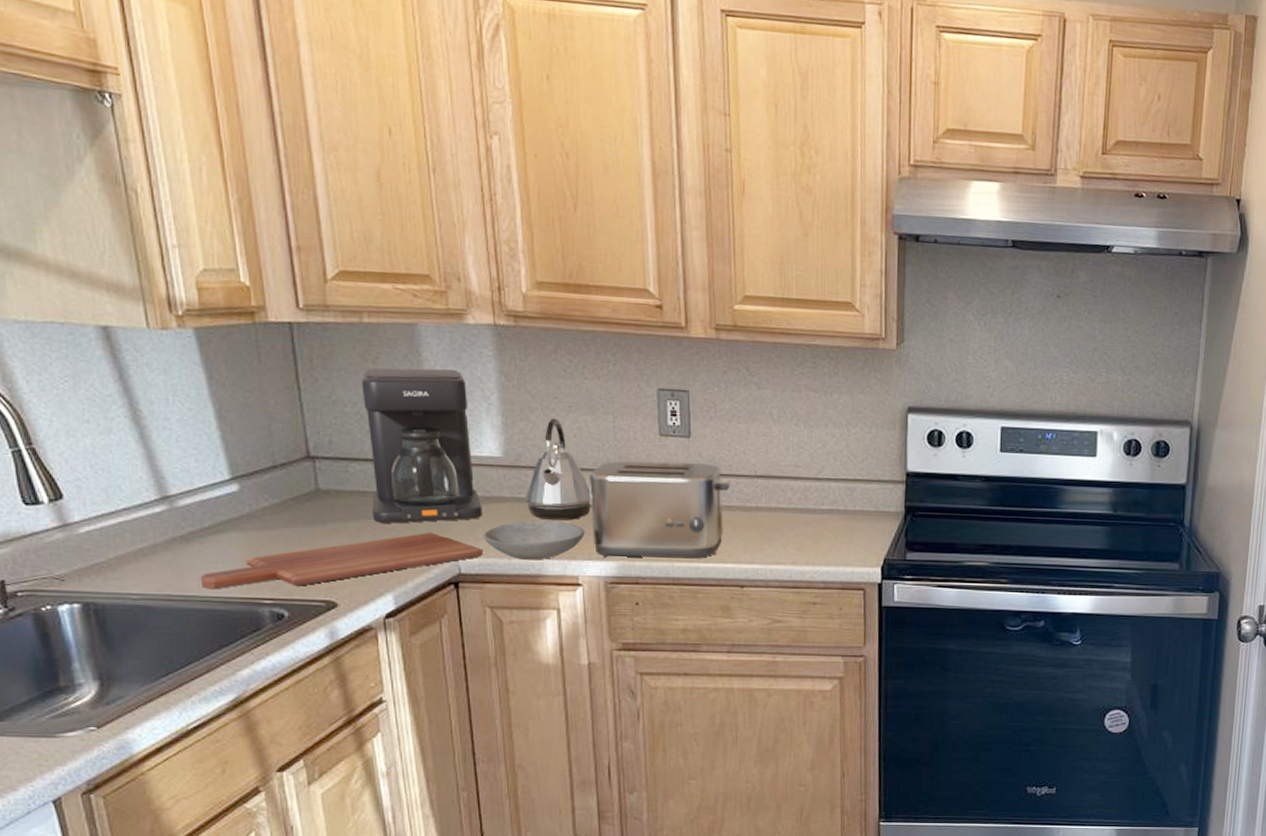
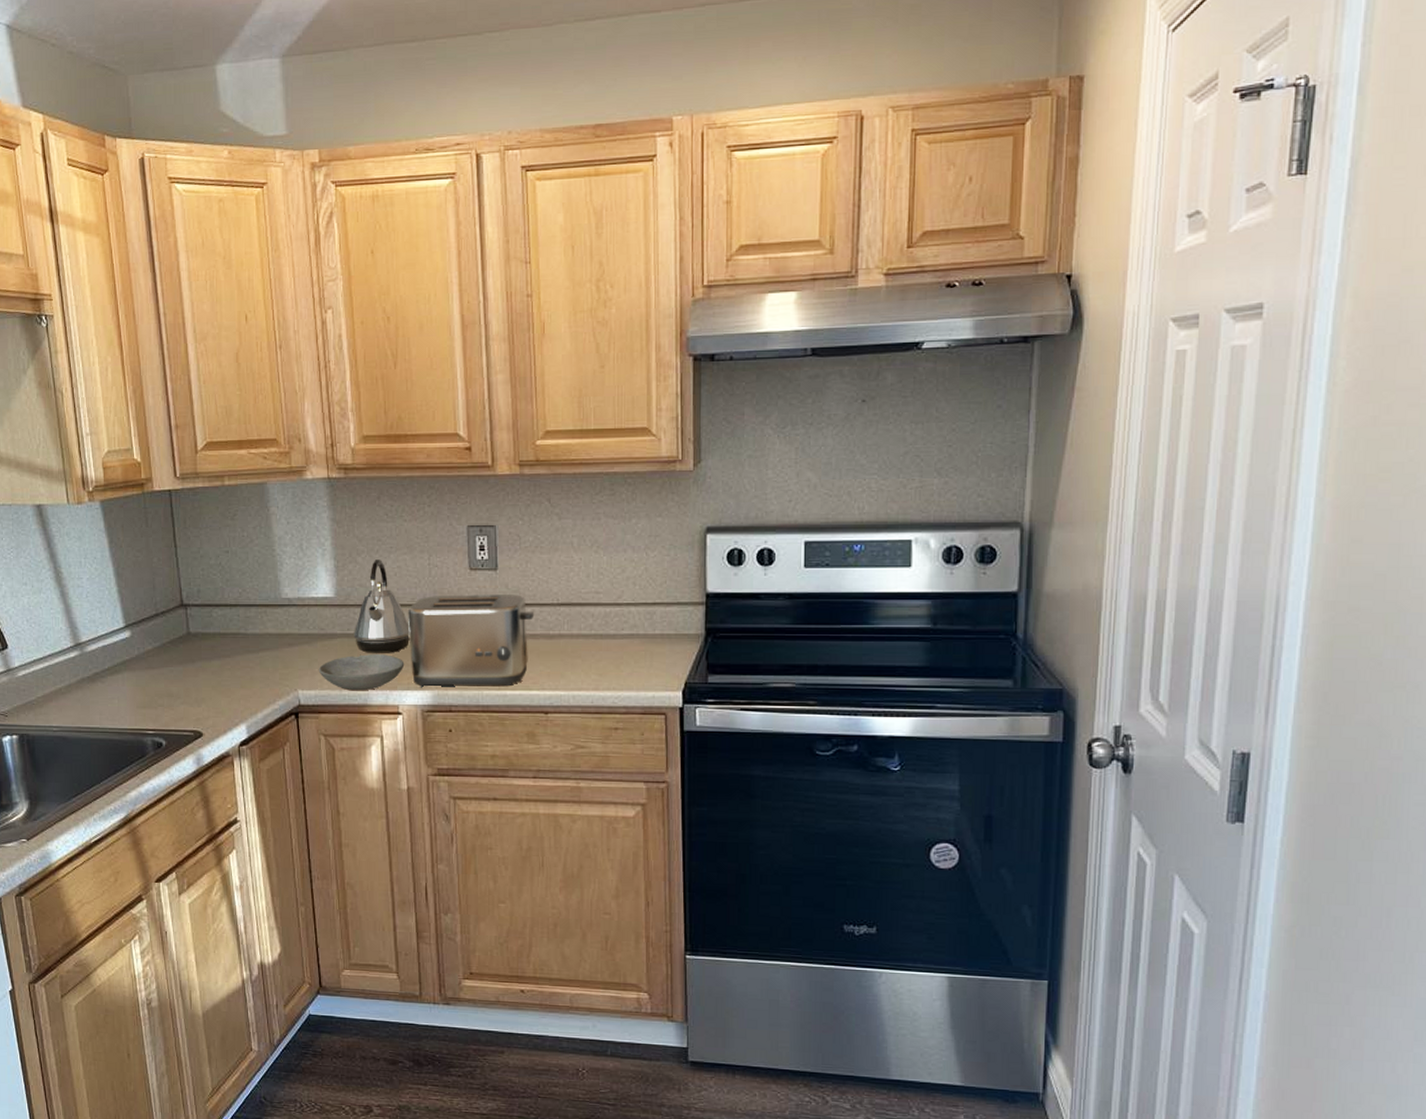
cutting board: present [200,532,483,590] -> none [101,667,318,722]
coffee maker: present [361,368,482,524] -> none [223,520,318,661]

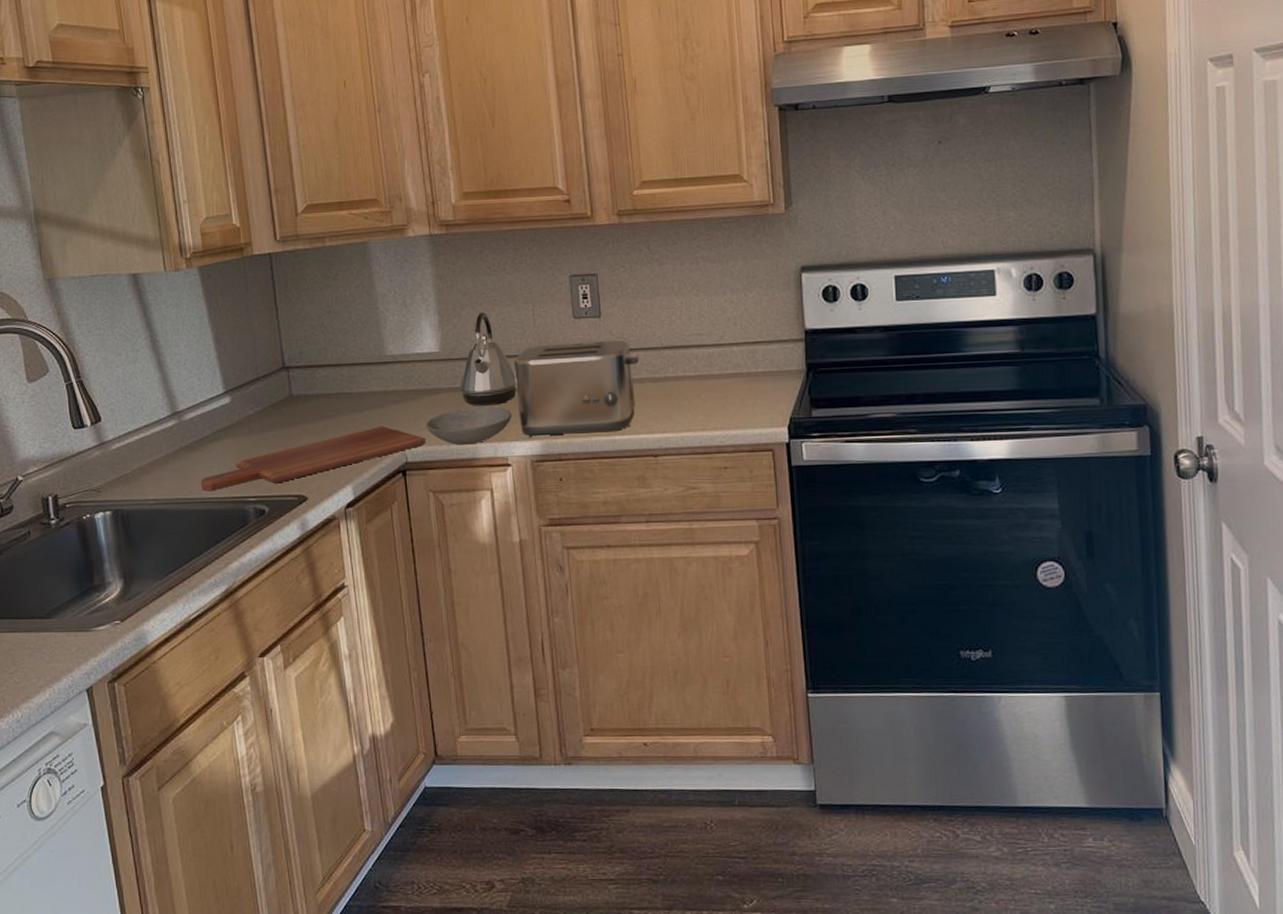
cutting board: none [101,667,318,722] -> present [200,425,425,492]

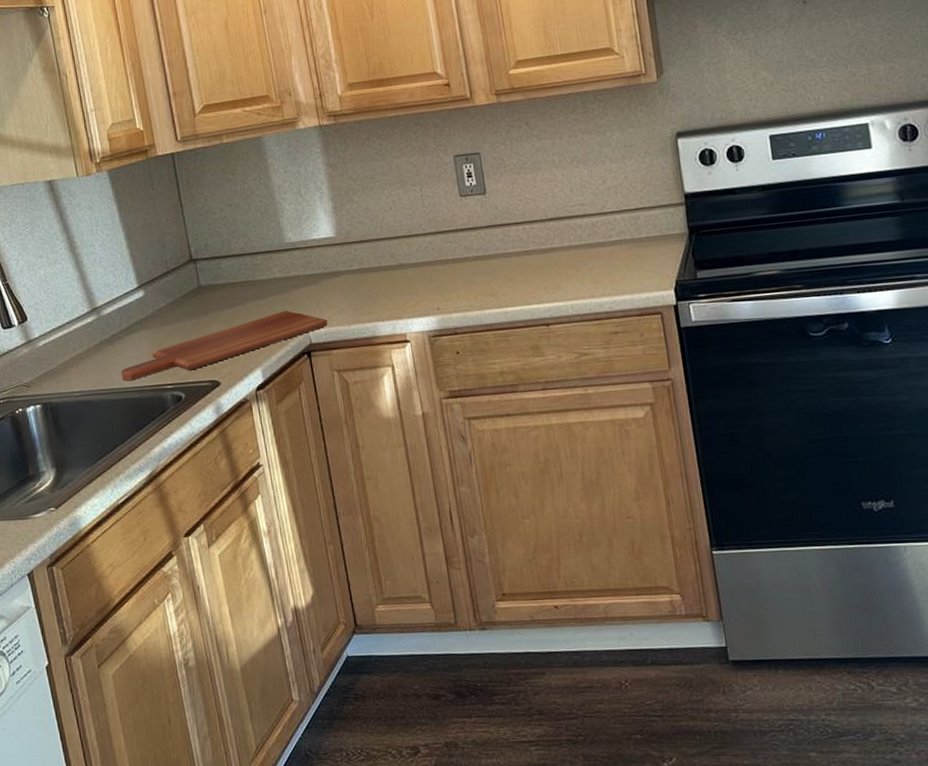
bowl: present [425,405,513,445] -> none [326,285,408,325]
kettle: present [460,312,517,406] -> none [356,196,410,287]
toaster: present [514,340,640,437] -> none [406,215,526,313]

